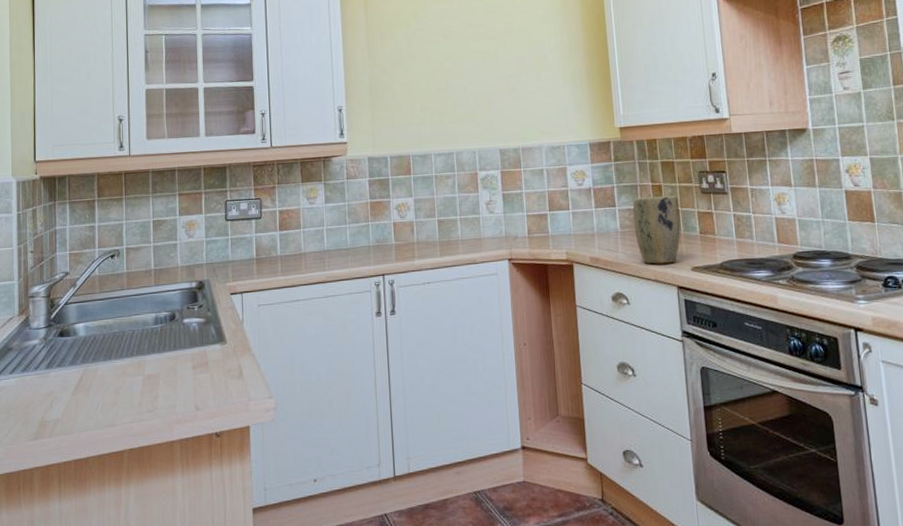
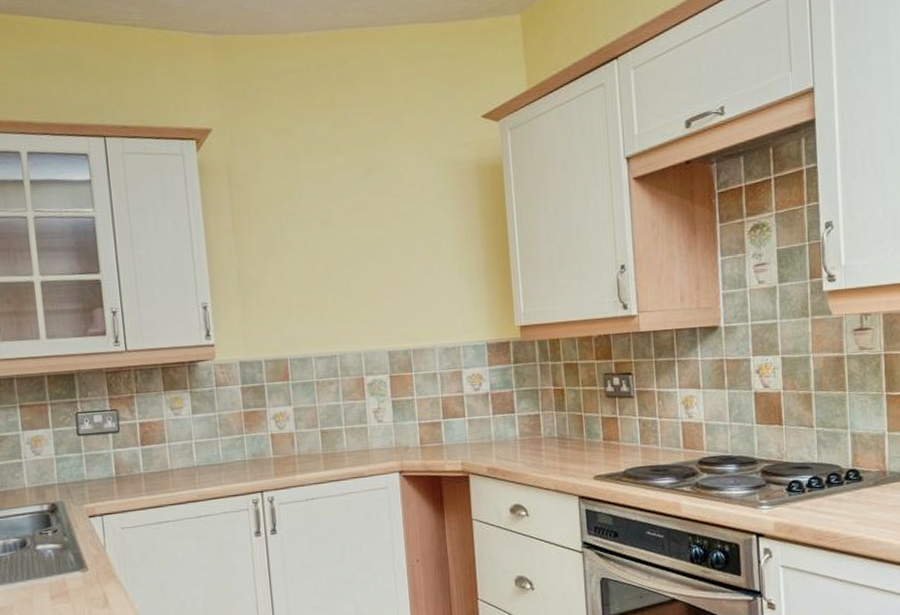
plant pot: present [632,195,681,265] -> none [533,400,583,474]

